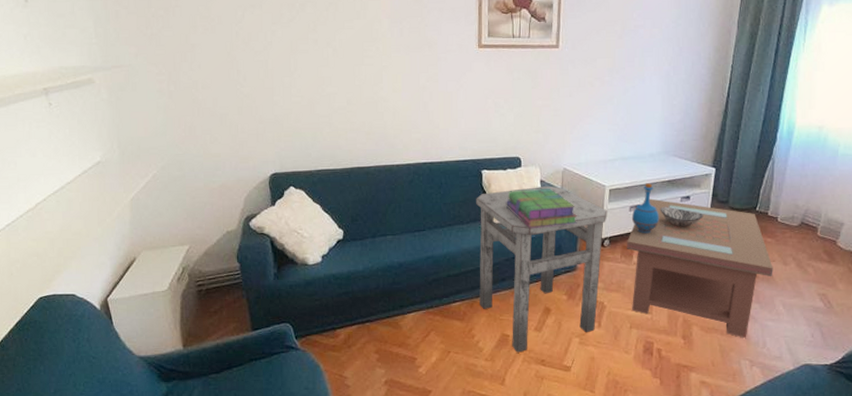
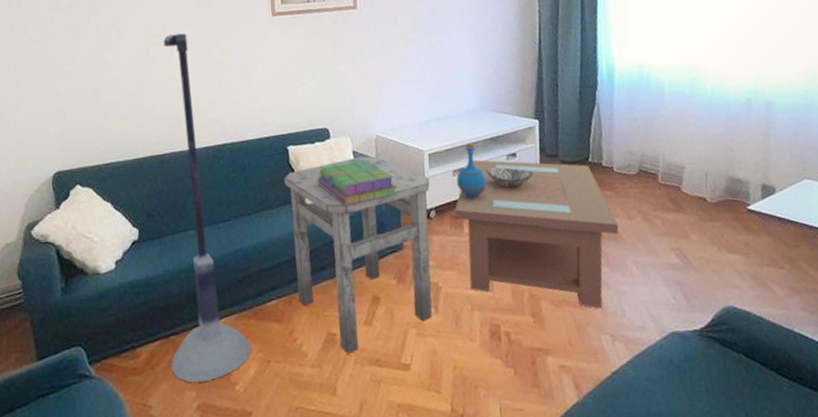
floor lamp: none [365,57,434,362] -> present [163,33,251,383]

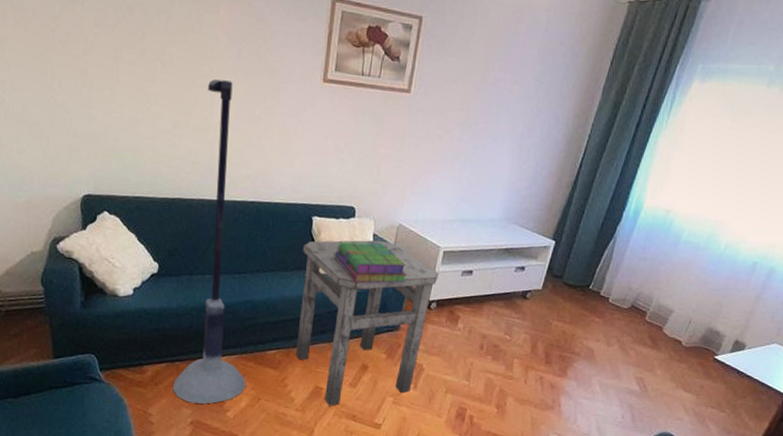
coffee table: present [454,159,619,309] -> none [450,265,597,413]
bottle: present [456,143,487,200] -> none [462,249,491,301]
decorative bowl: present [485,166,534,189] -> none [492,274,536,298]

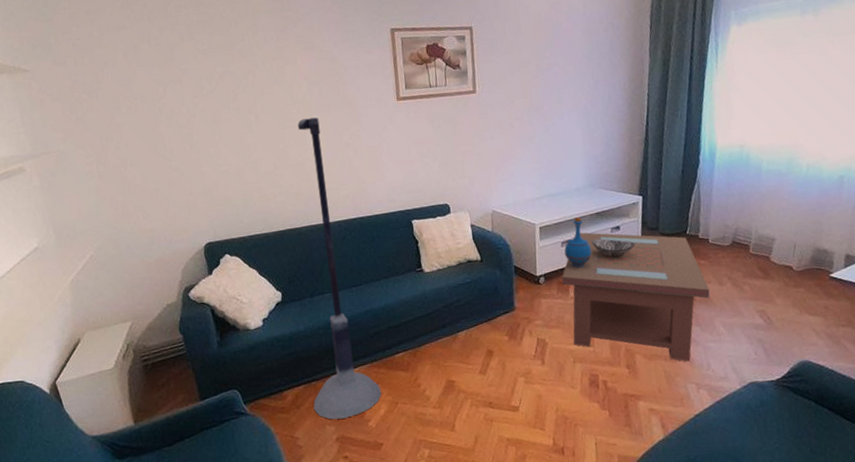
side table: present [296,240,439,406] -> none [409,229,540,398]
stack of books: present [333,242,407,283] -> none [438,231,511,274]
coffee table: none [450,265,597,413] -> present [561,232,710,362]
bottle: none [462,249,491,301] -> present [564,217,592,268]
decorative bowl: none [492,274,536,298] -> present [591,238,635,258]

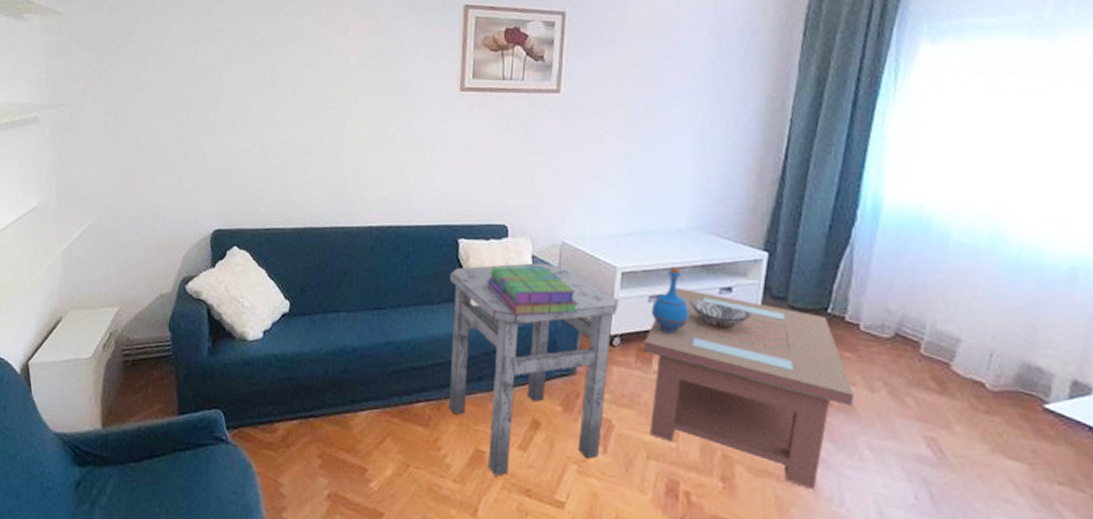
floor lamp: present [298,117,381,420] -> none [307,100,391,472]
side table: none [409,229,540,398] -> present [449,262,619,476]
stack of books: none [438,231,511,274] -> present [486,265,578,316]

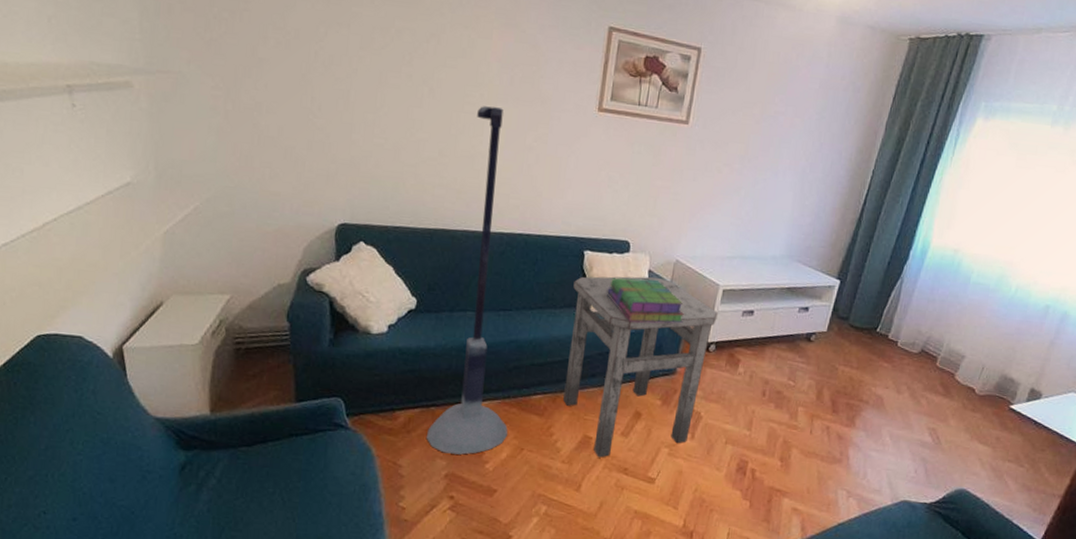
floor lamp: none [307,100,391,472] -> present [427,106,508,455]
coffee table: present [643,287,854,490] -> none [730,305,886,467]
bottle: present [651,267,690,334] -> none [742,288,774,343]
decorative bowl: present [689,299,752,329] -> none [774,315,821,341]

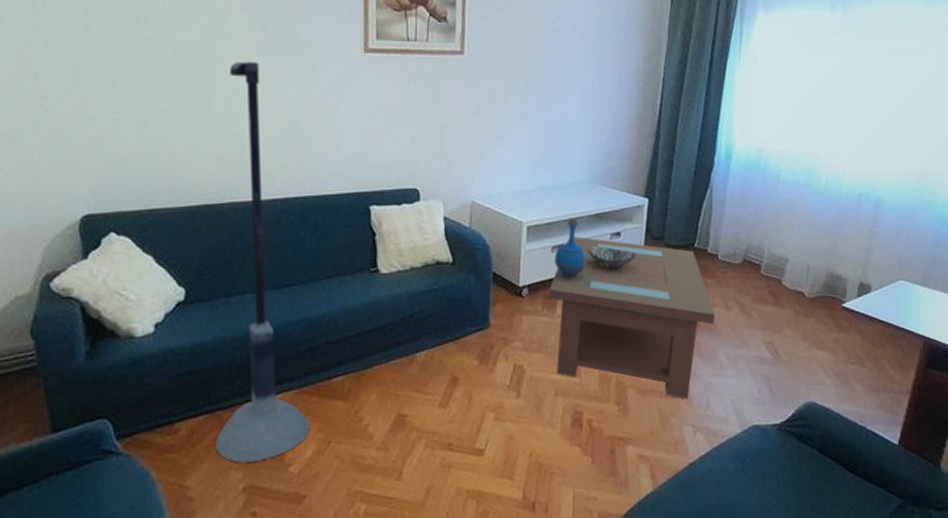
side table: present [563,276,718,458] -> none [363,223,526,437]
stack of books: present [606,278,684,323] -> none [400,226,489,278]
coffee table: none [730,305,886,467] -> present [548,236,715,399]
bottle: none [742,288,774,343] -> present [554,218,587,279]
decorative bowl: none [774,315,821,341] -> present [586,245,637,270]

